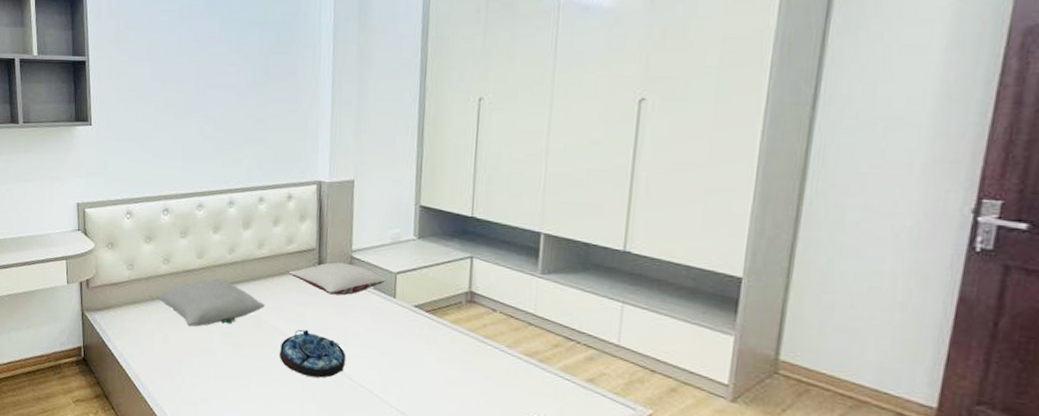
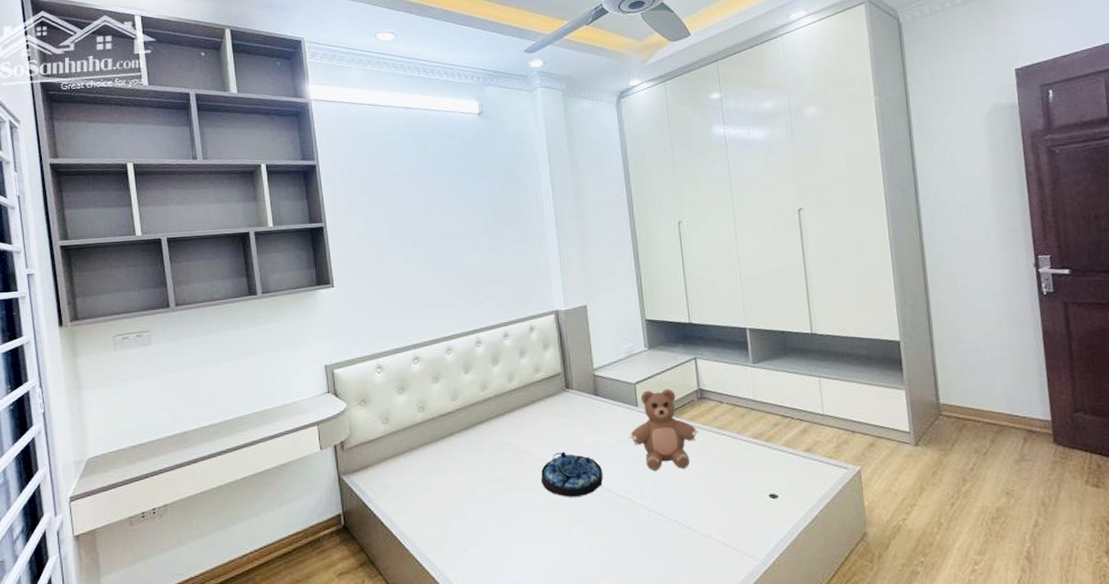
pillow: present [157,279,265,327] -> none [415,417,522,471]
pillow: present [288,262,387,296] -> none [539,382,628,414]
teddy bear: none [380,282,461,372] -> present [629,389,699,471]

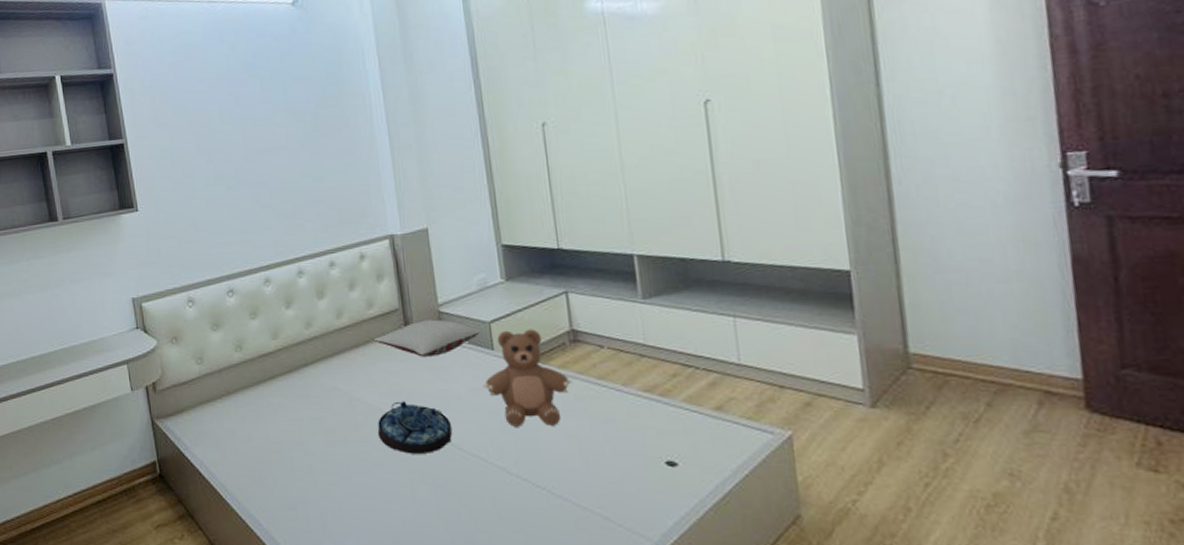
pillow: none [539,382,628,414] -> present [373,319,481,357]

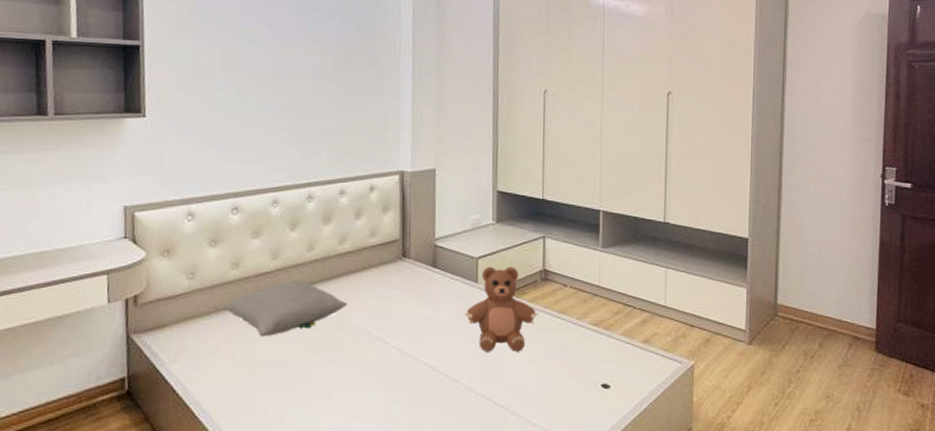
pillow: none [233,359,354,419] -> present [223,280,347,337]
pillow: present [373,319,481,357] -> none [371,252,469,285]
serving tray: present [377,401,452,454] -> none [362,325,432,374]

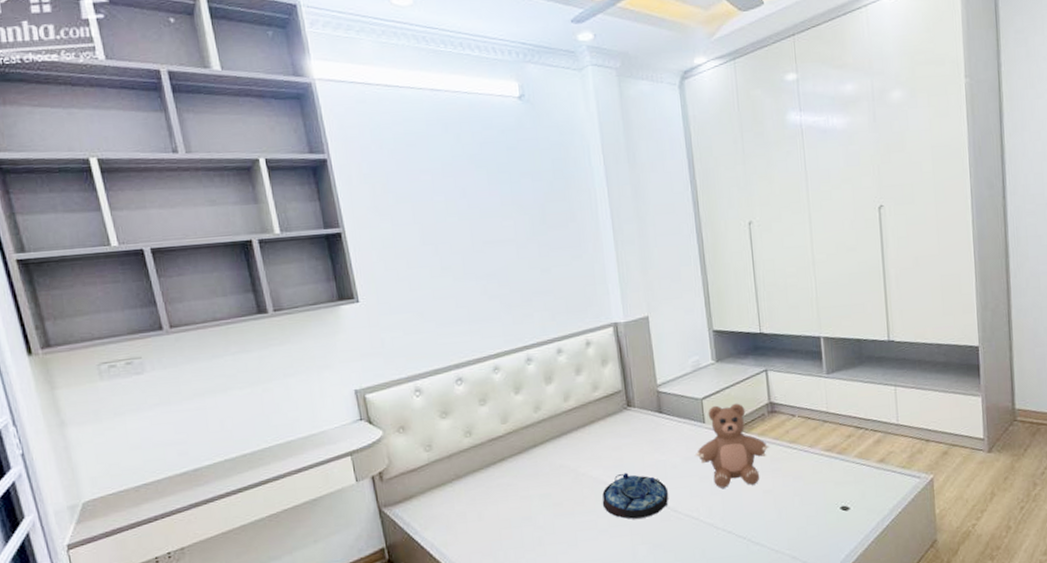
pillow: present [223,280,347,337] -> none [463,440,580,498]
serving tray: none [362,325,432,374] -> present [602,472,669,519]

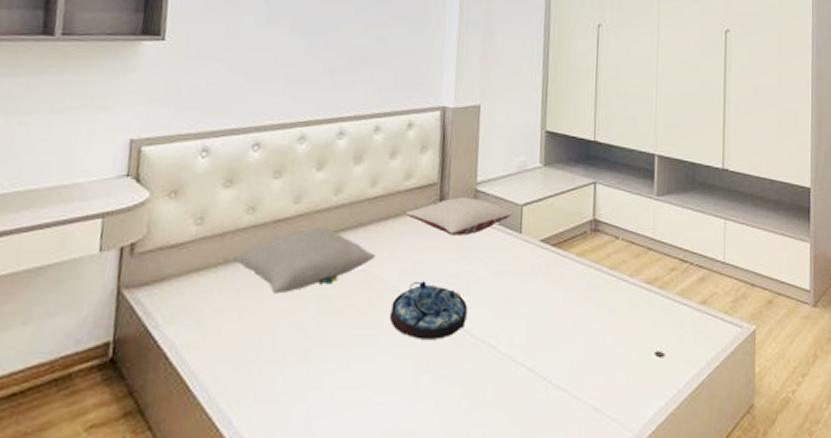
pillow: none [463,440,580,498] -> present [233,227,375,294]
pillow: none [598,398,694,433] -> present [404,197,513,236]
teddy bear: present [695,403,769,488] -> none [505,214,587,313]

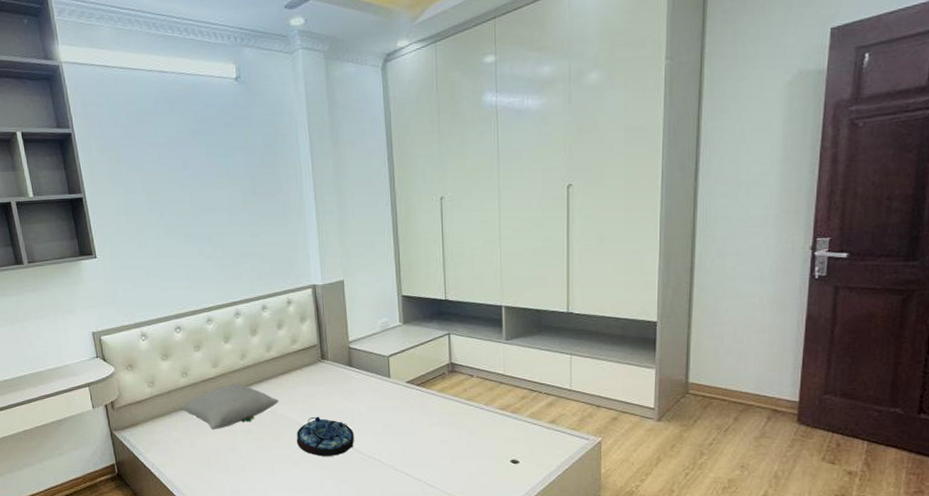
pillow: present [404,197,513,236] -> none [295,353,381,383]

